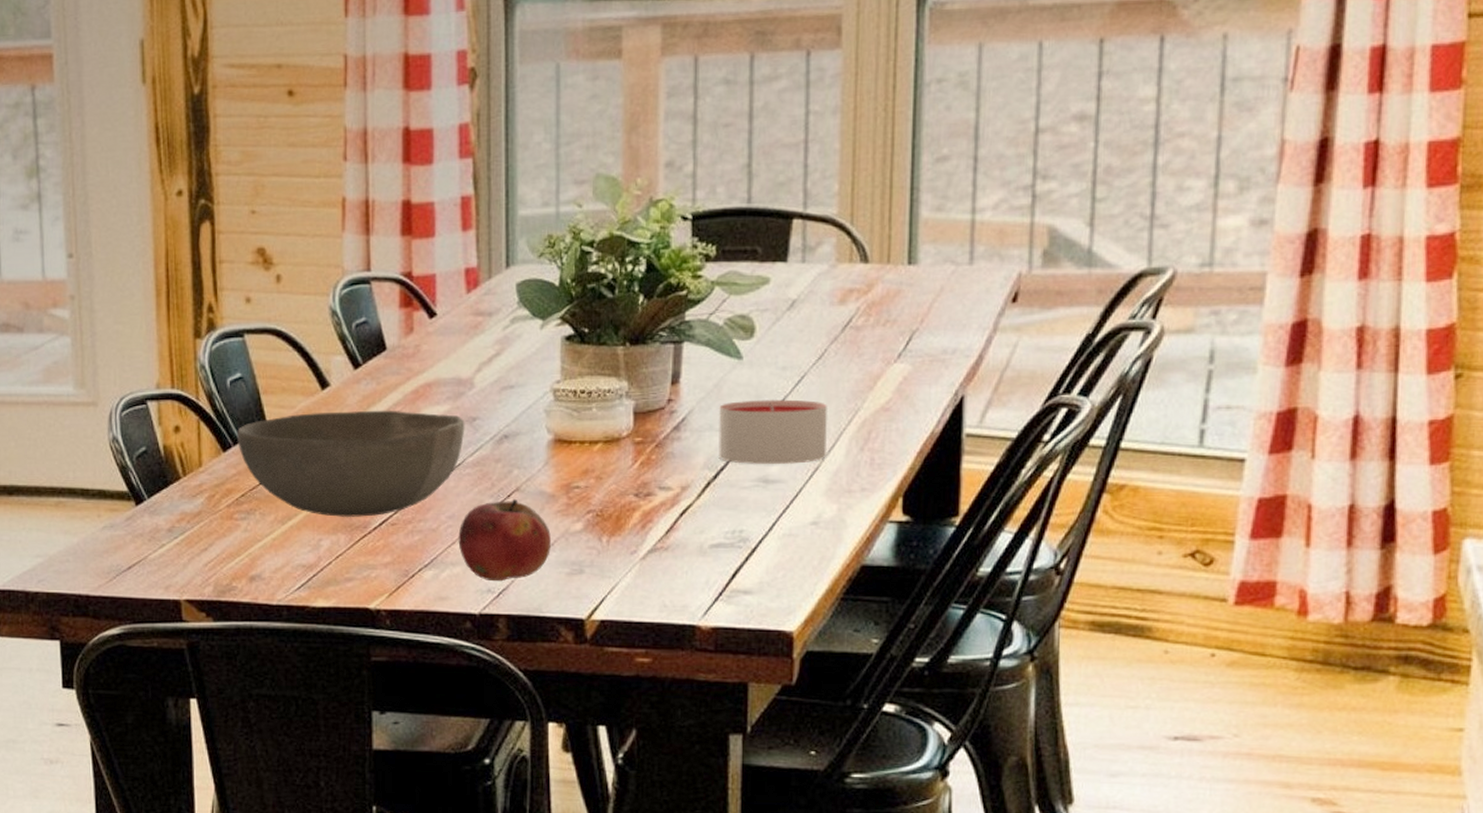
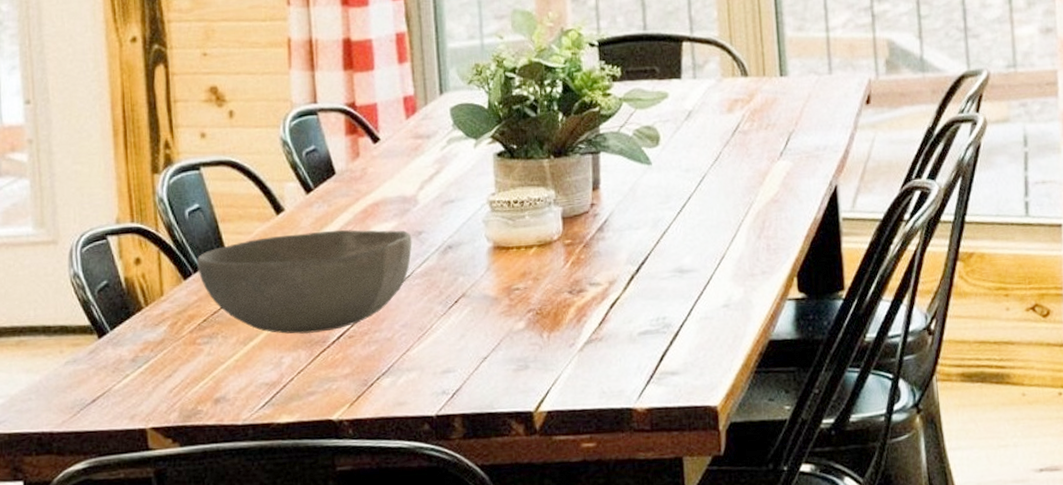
fruit: present [458,499,551,582] -> none [412,304,497,384]
candle: present [718,399,827,464] -> none [635,197,730,257]

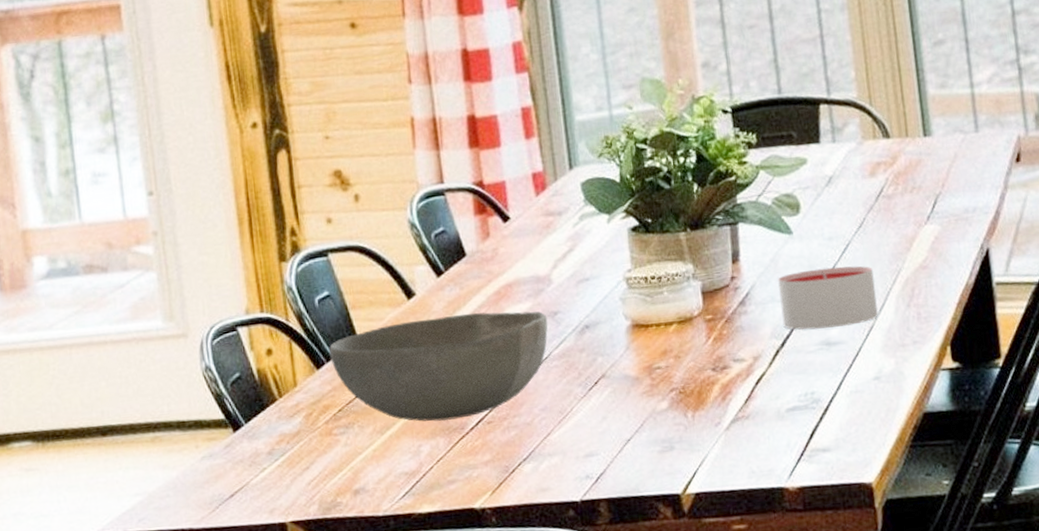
candle: none [635,197,730,257] -> present [778,265,878,330]

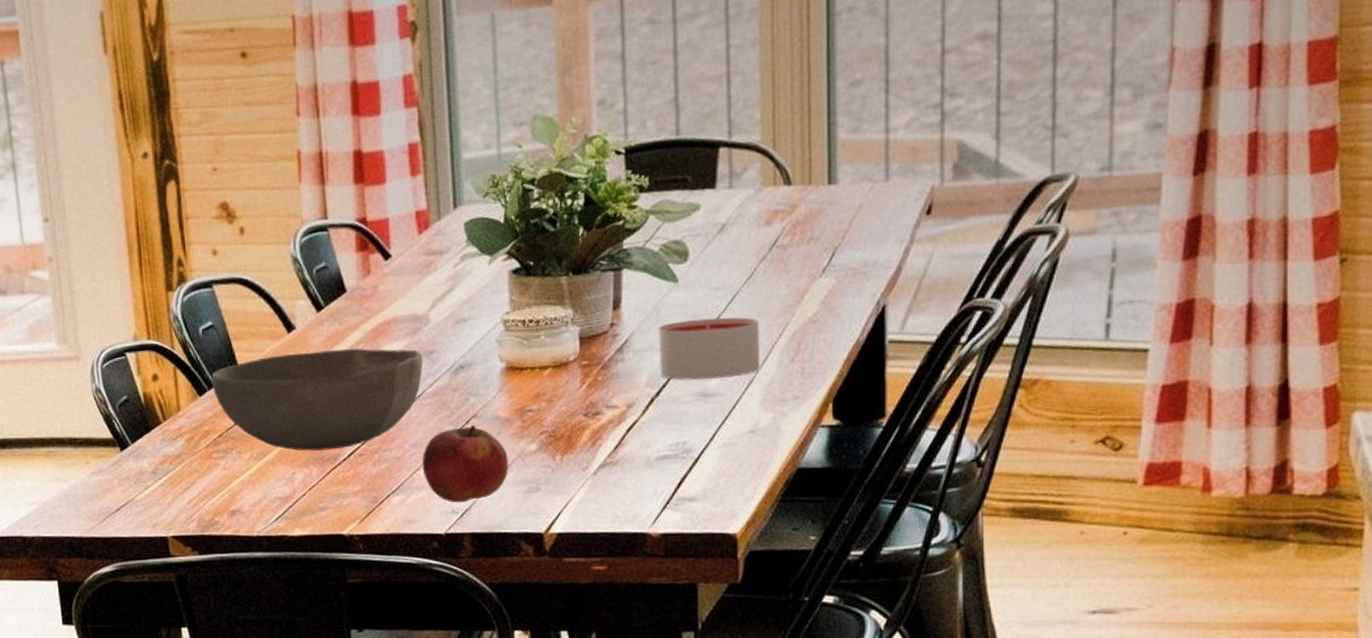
fruit: none [552,385,641,468] -> present [422,425,508,503]

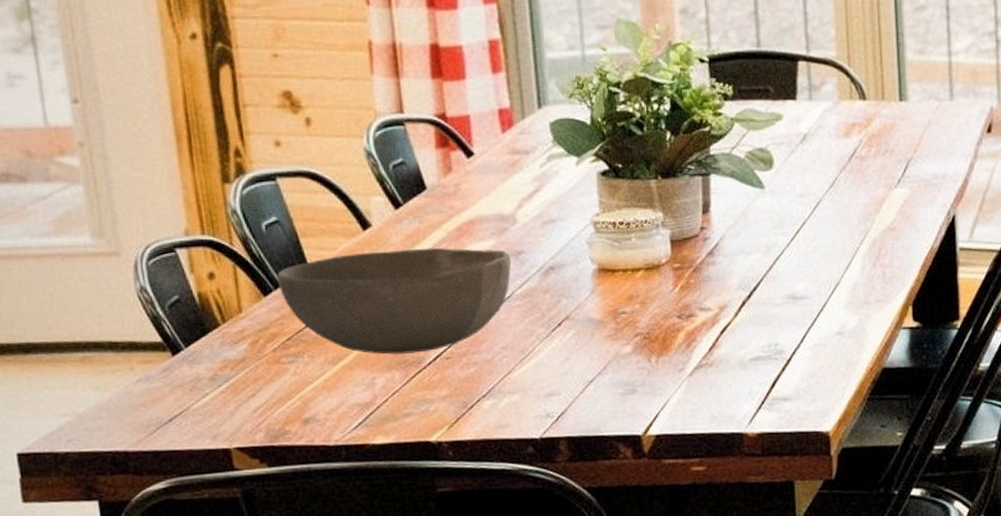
fruit: present [422,425,508,503] -> none [513,327,604,407]
candle: present [659,317,760,380] -> none [747,223,844,283]

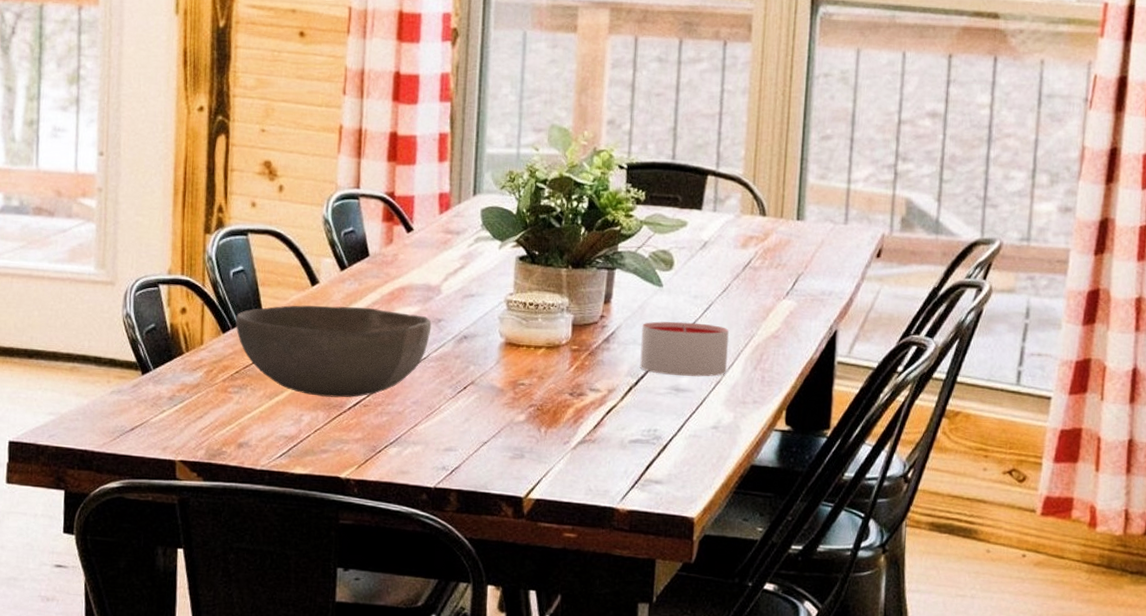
candle: none [747,223,844,283] -> present [640,321,729,377]

